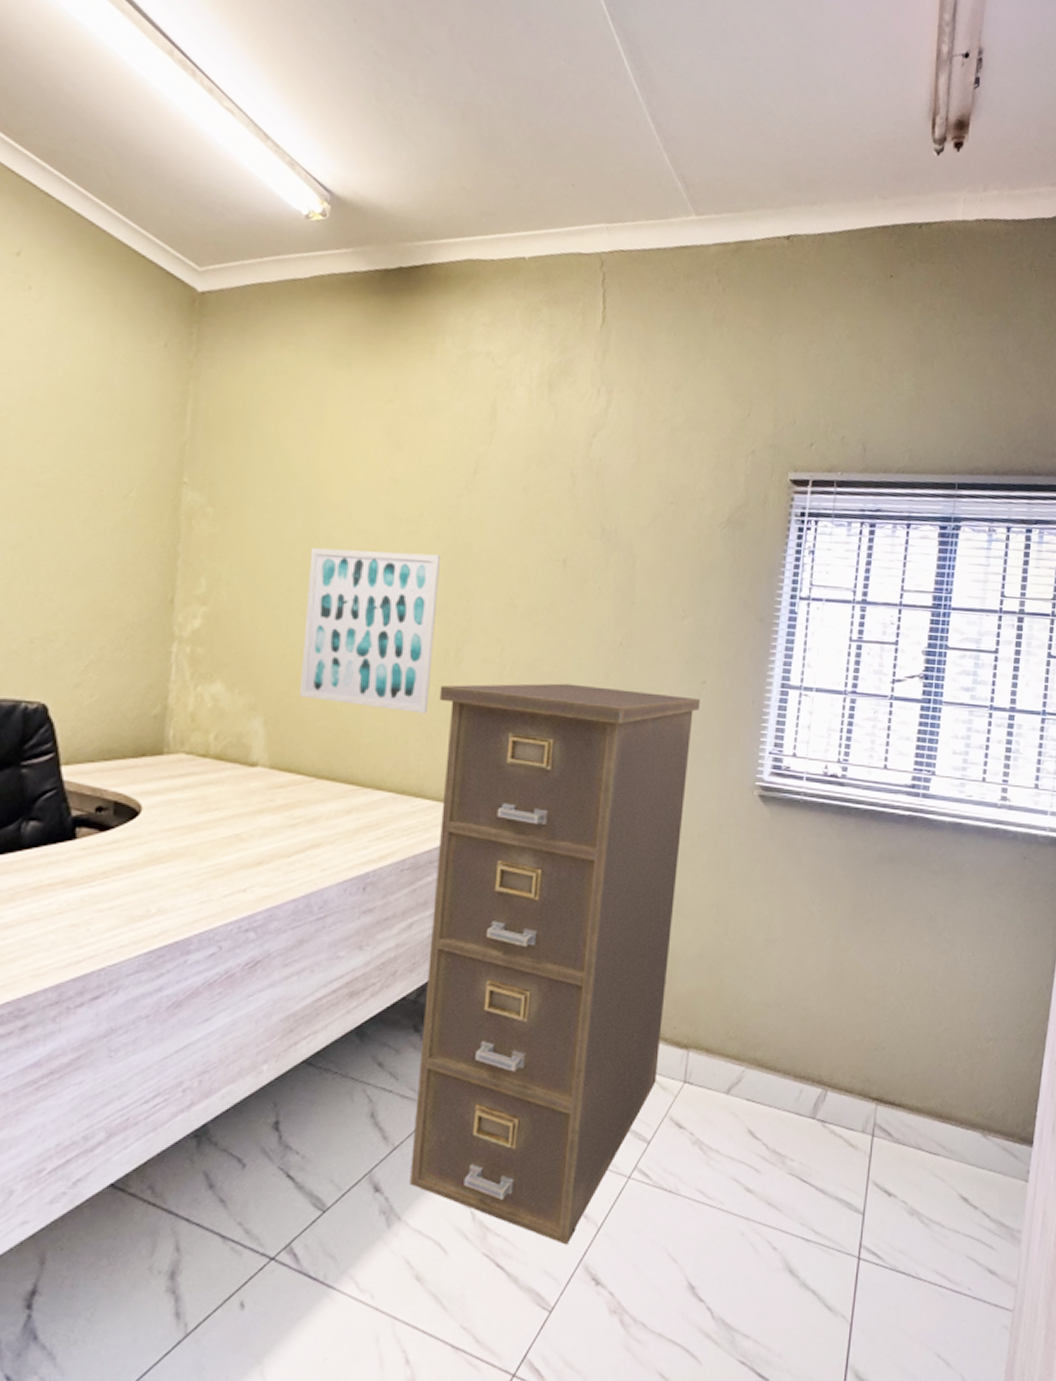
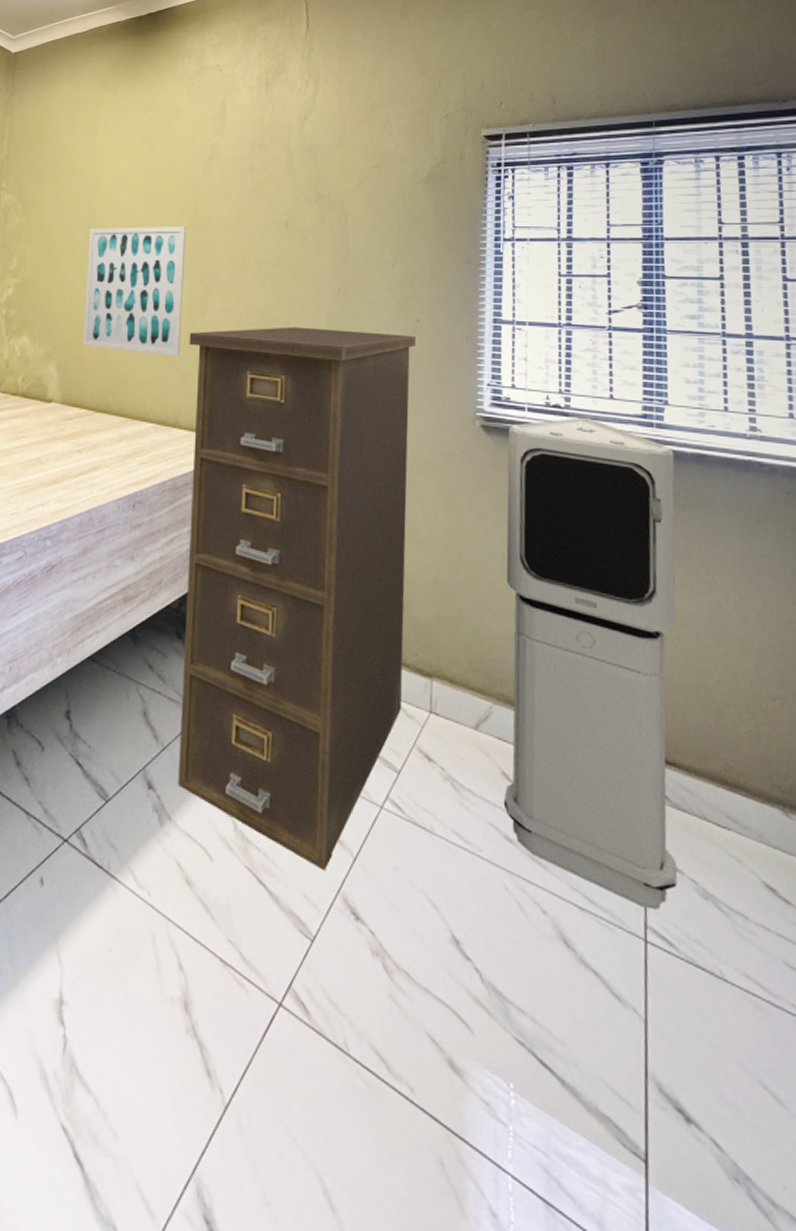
air purifier: none [746,787,934,1232] -> present [503,417,678,910]

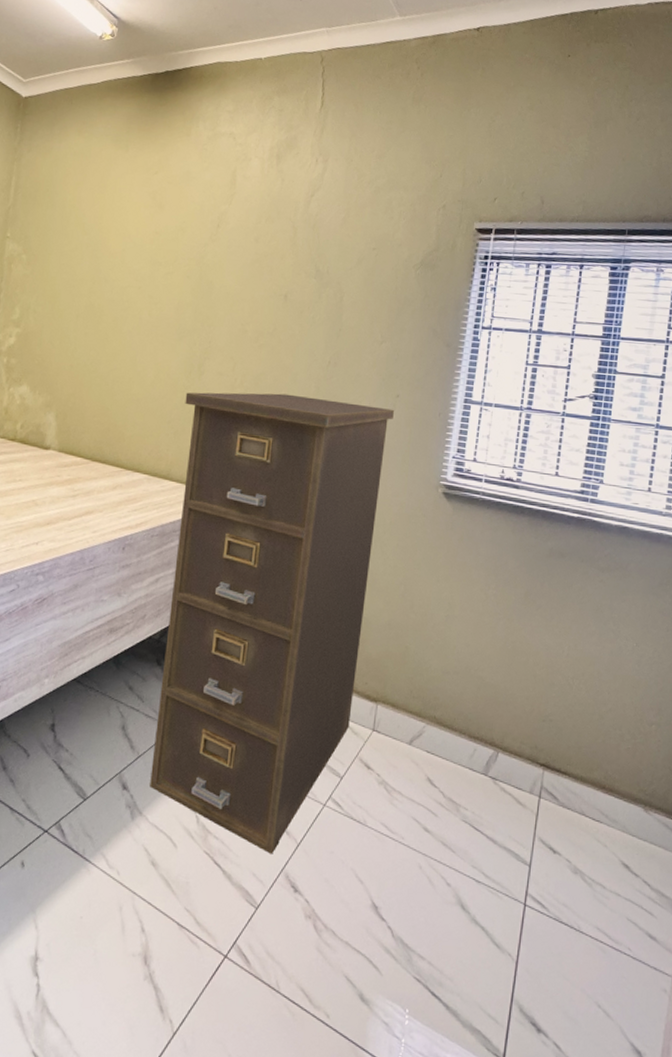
wall art: present [82,225,186,357] -> none [81,284,189,415]
air purifier: present [503,417,678,910] -> none [425,490,602,882]

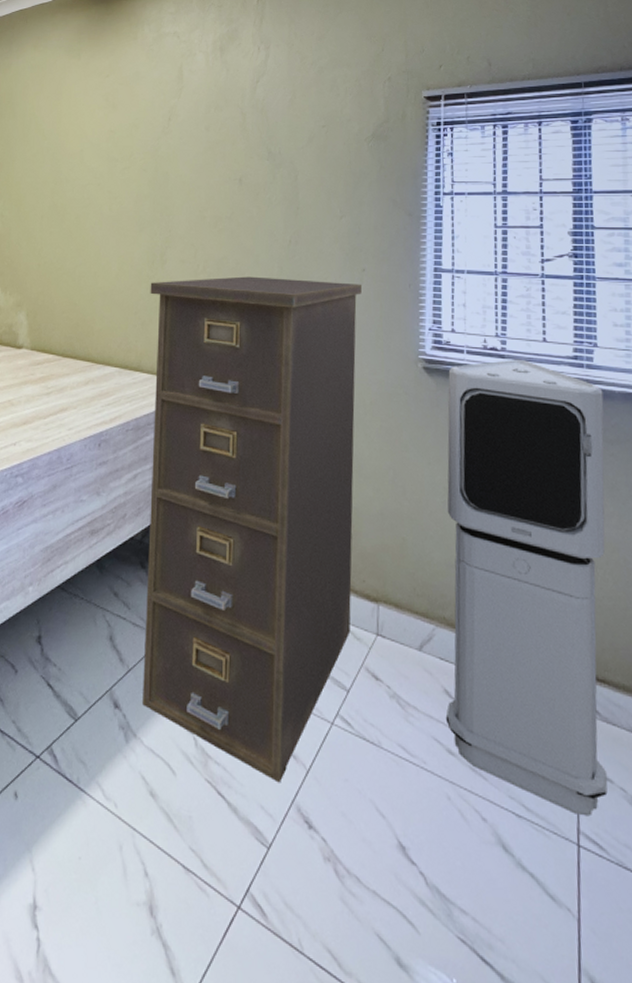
air purifier: none [425,490,602,882] -> present [445,359,608,817]

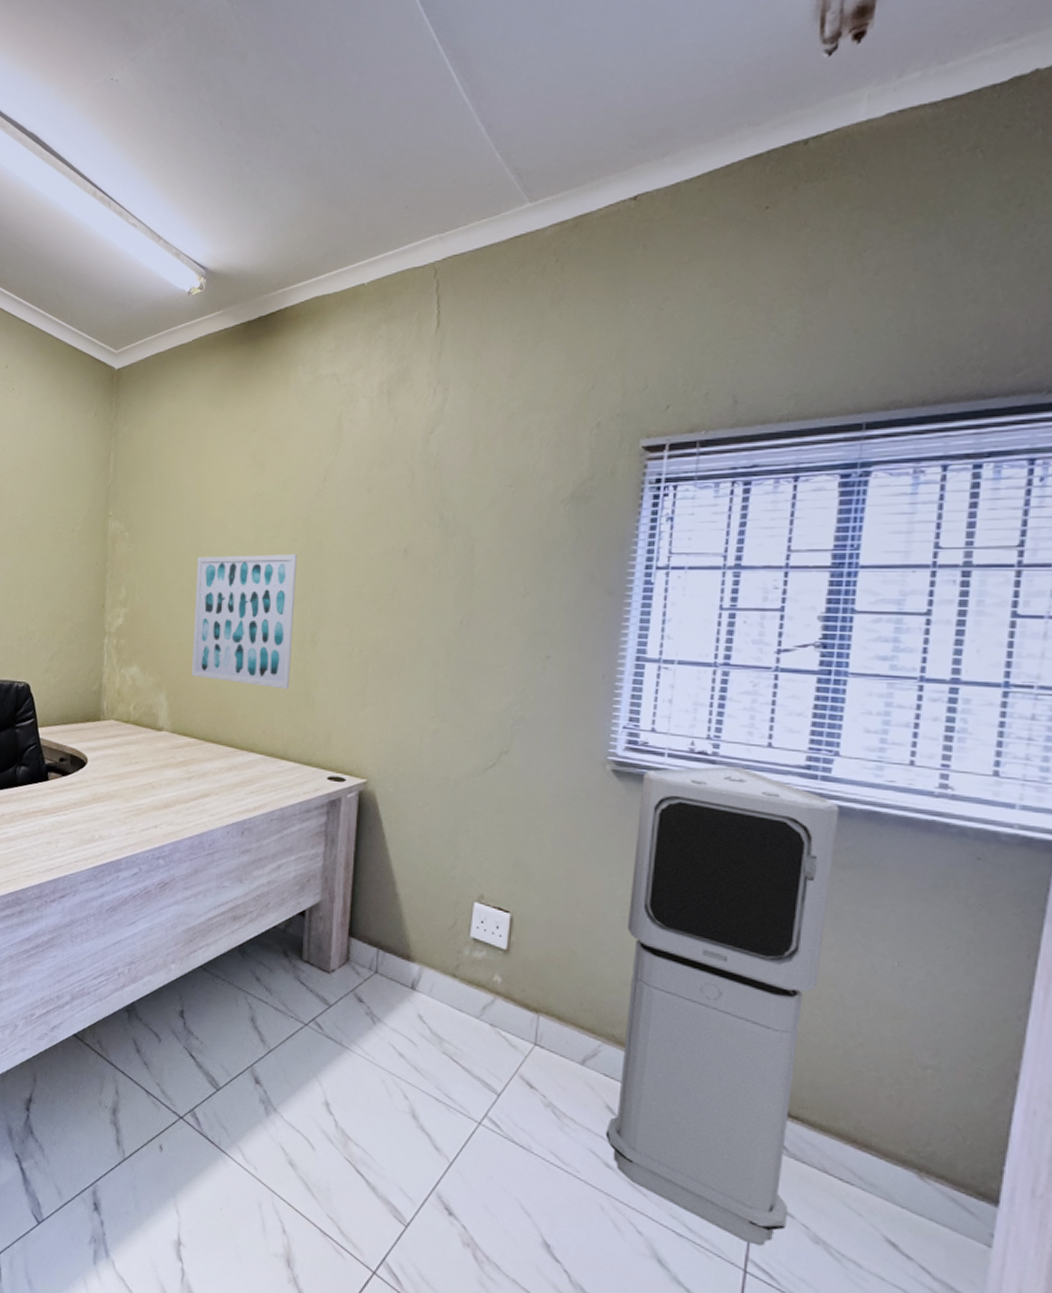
wall art: none [50,182,146,305] -> present [191,553,297,690]
filing cabinet: present [142,276,362,783] -> none [283,661,544,1171]

